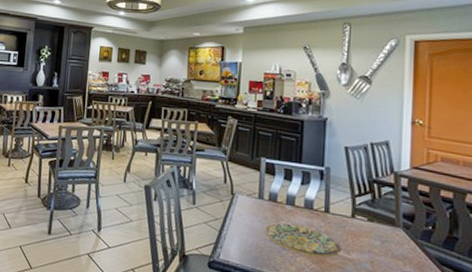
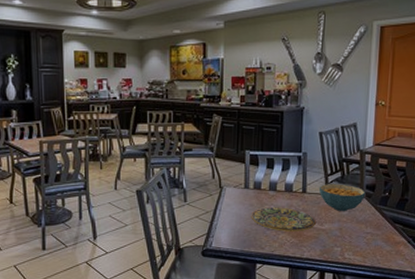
cereal bowl: none [344,205,403,242] -> present [319,184,366,212]

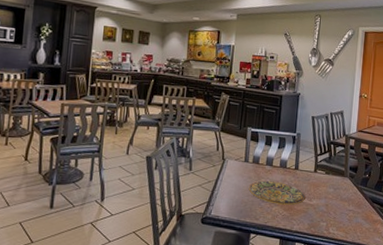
cereal bowl: present [319,184,366,212] -> none [309,163,349,190]

